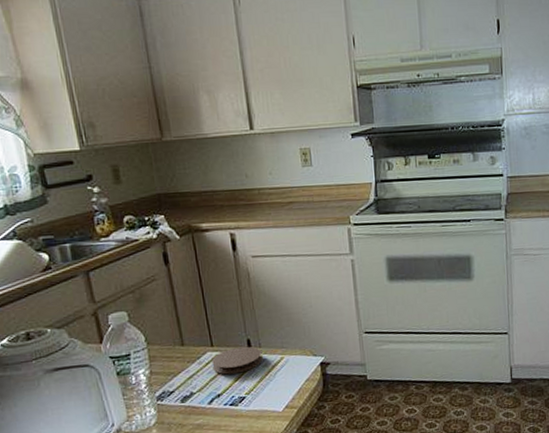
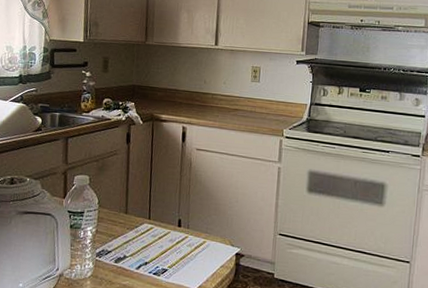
coaster: present [212,346,263,375] -> none [146,224,189,248]

